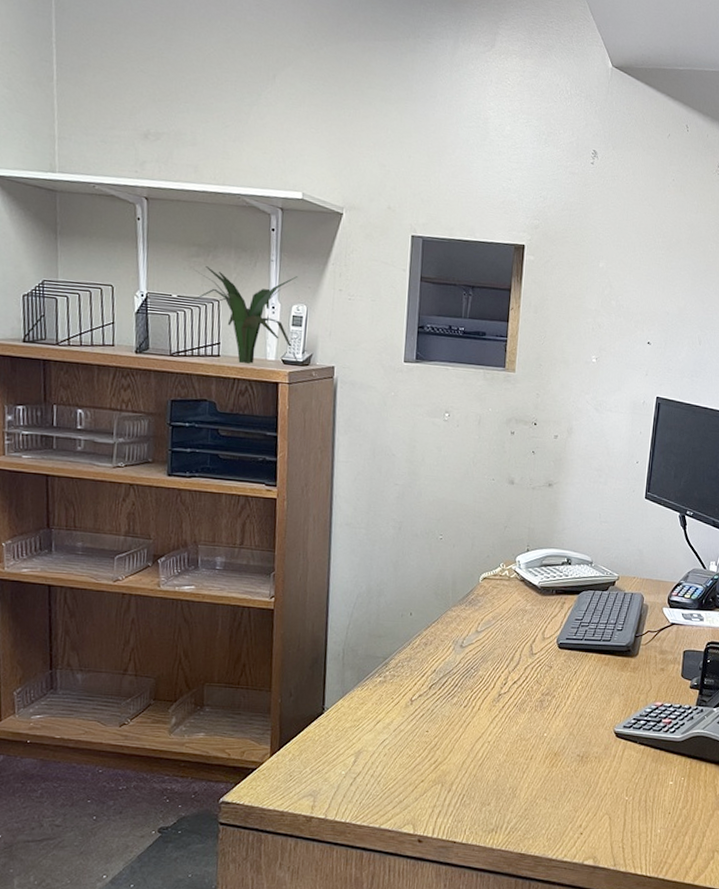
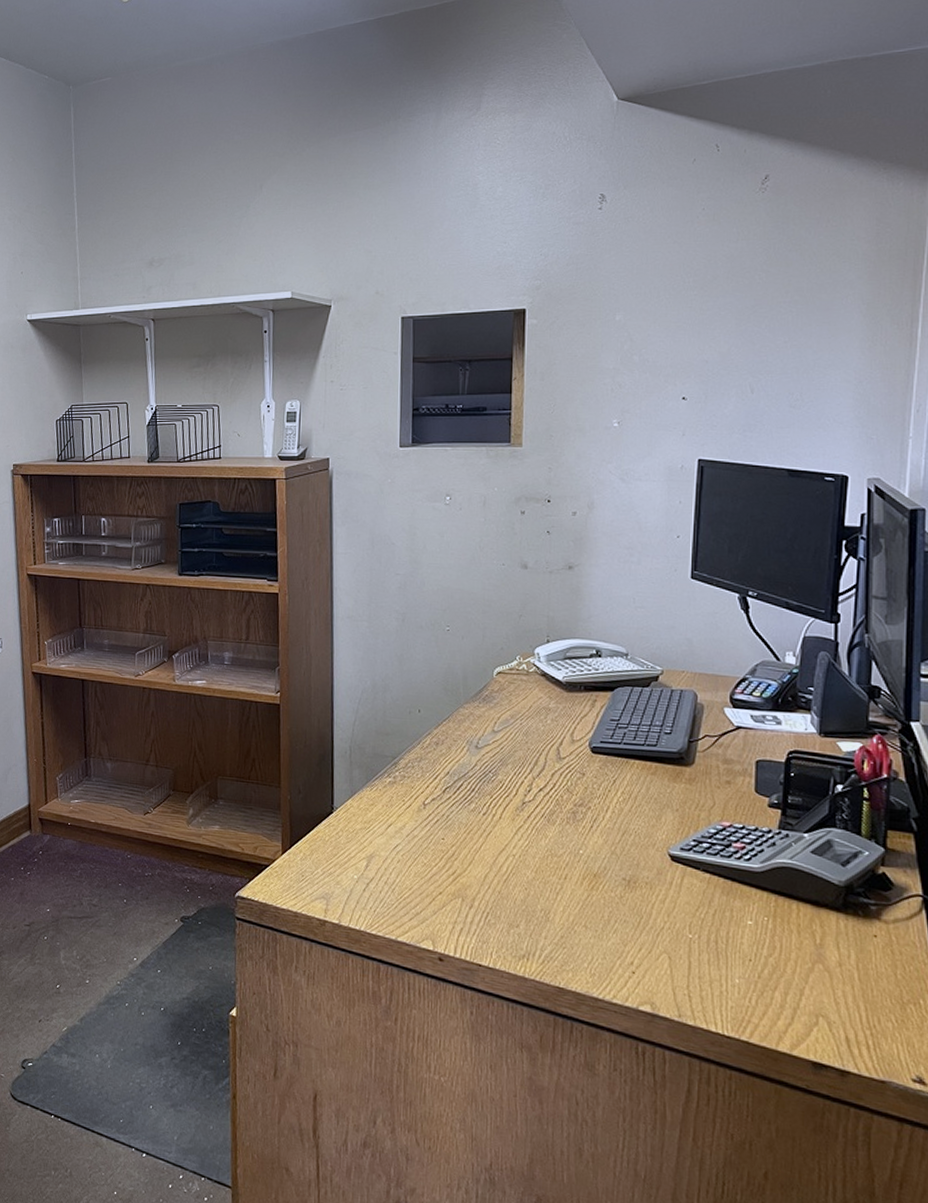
plant: present [188,266,299,365] -> none [192,373,294,464]

